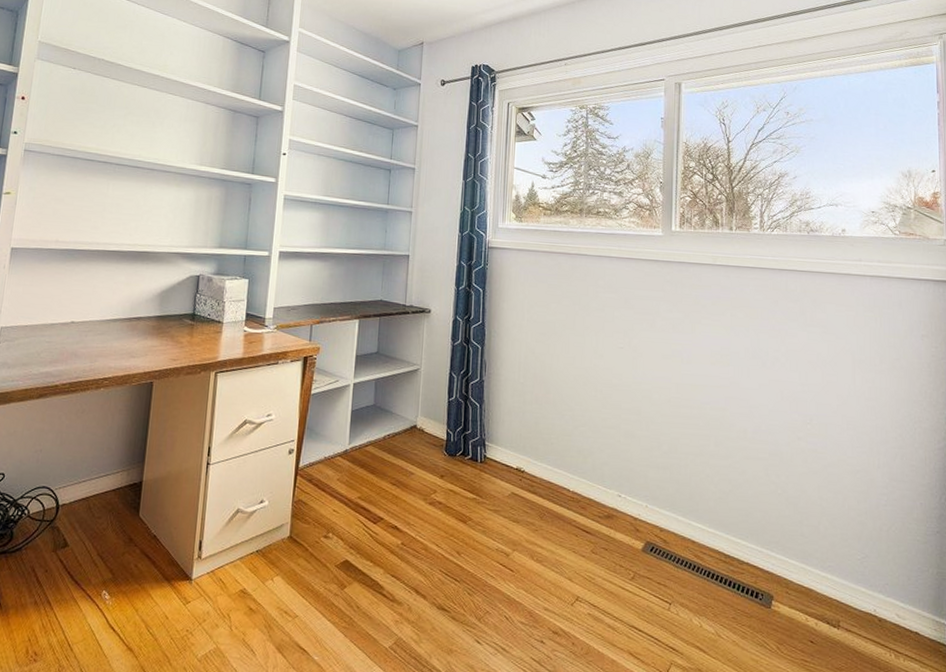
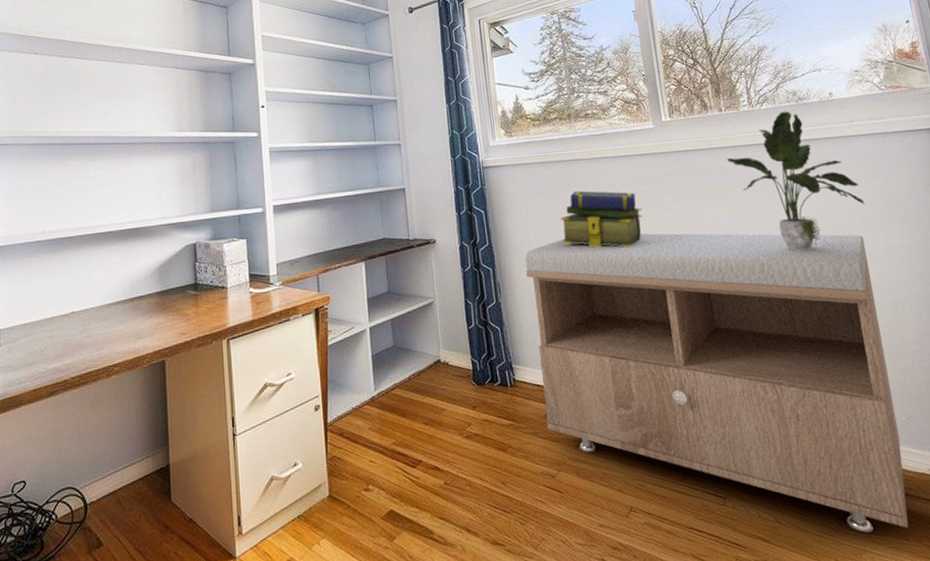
storage bench: none [509,329,852,663] -> present [525,233,909,533]
stack of books: none [553,284,637,349] -> present [560,190,643,248]
potted plant: none [729,240,859,380] -> present [727,111,865,251]

